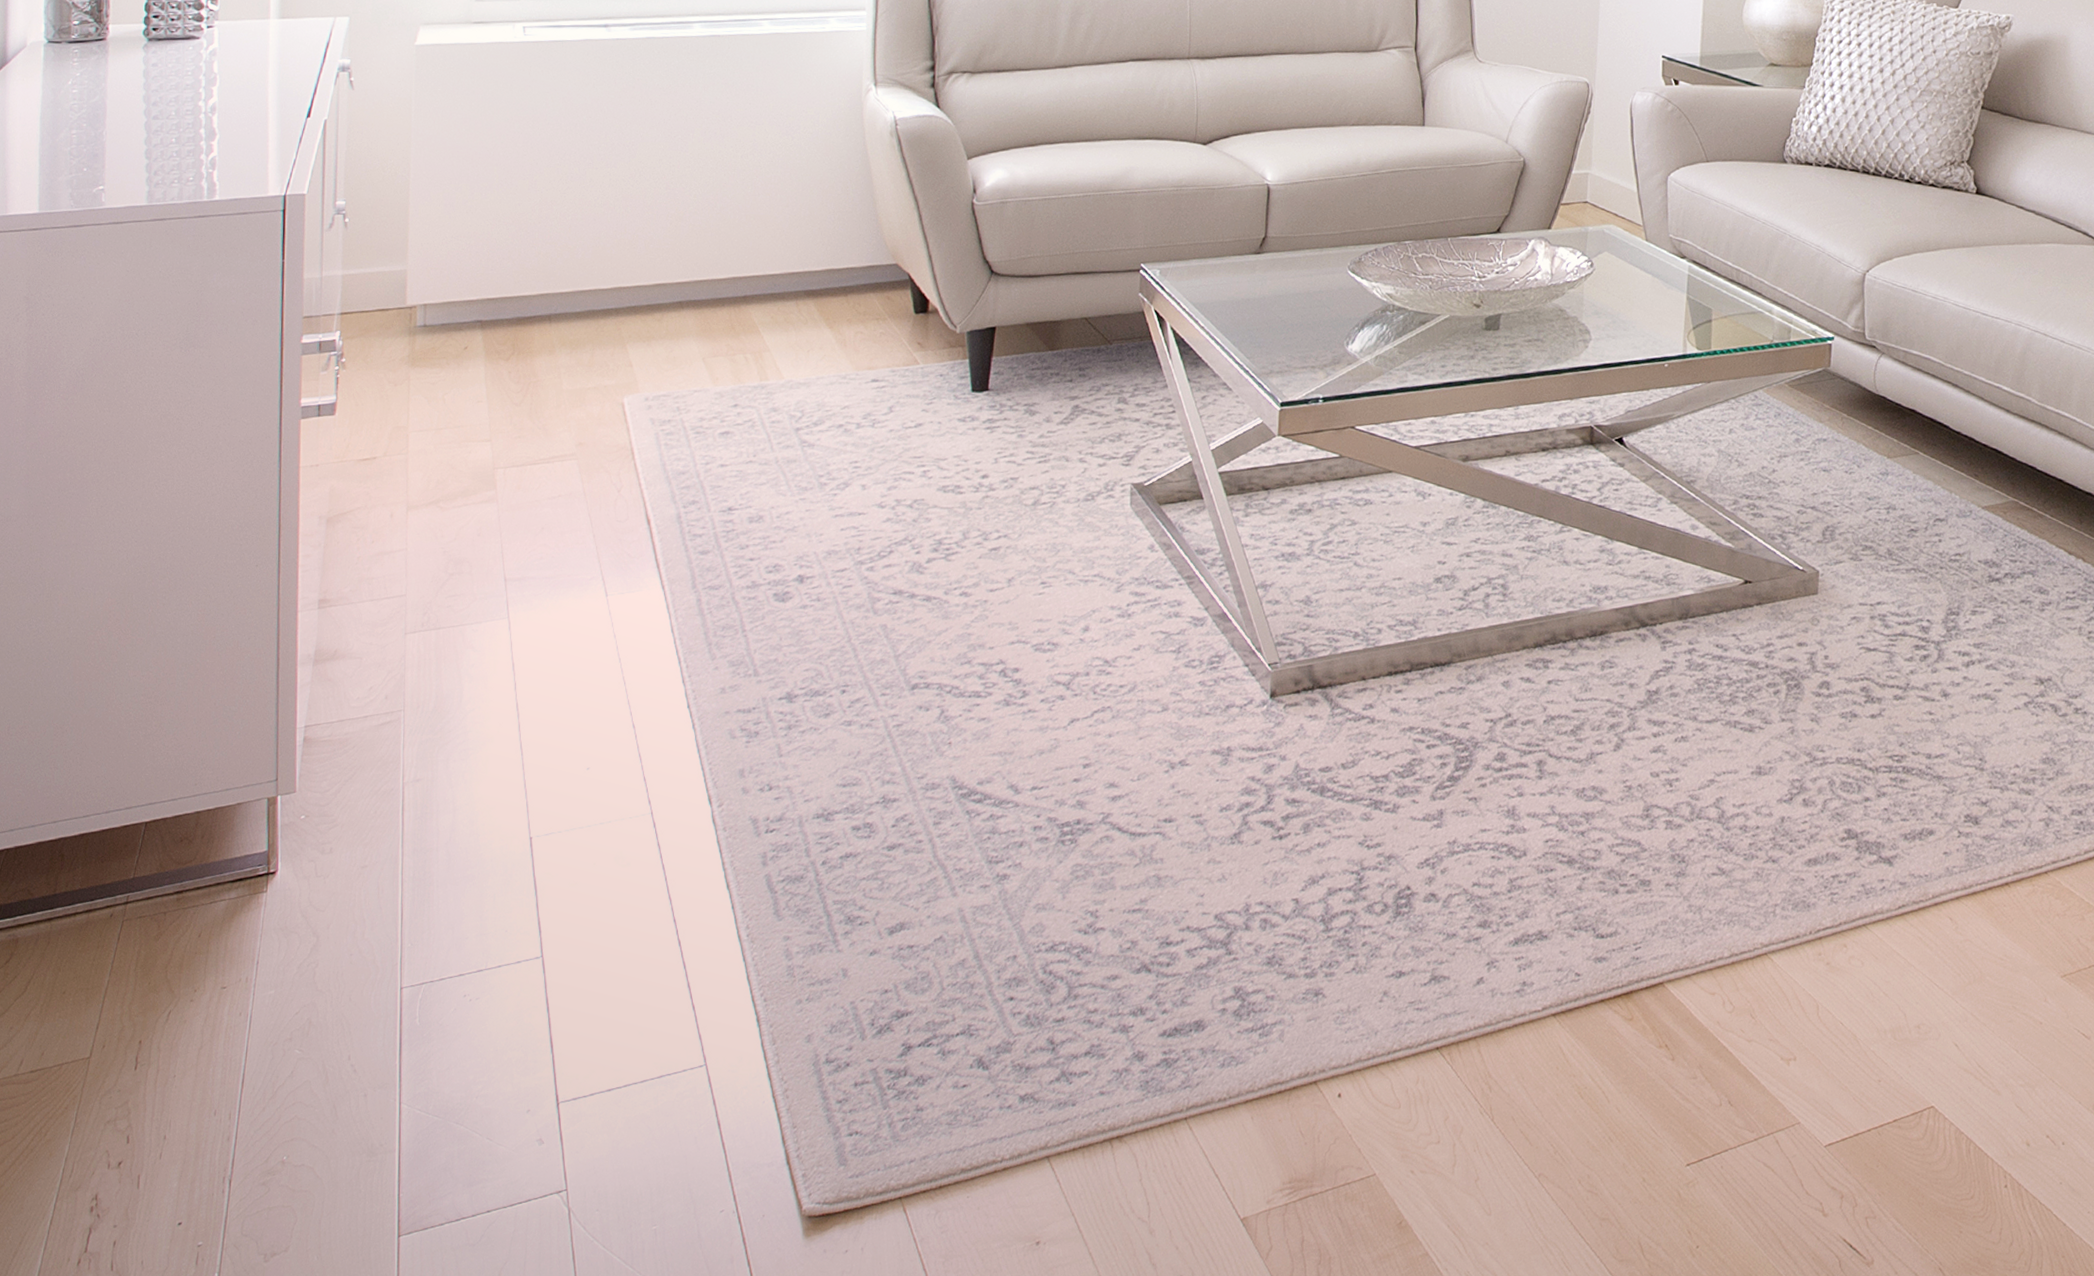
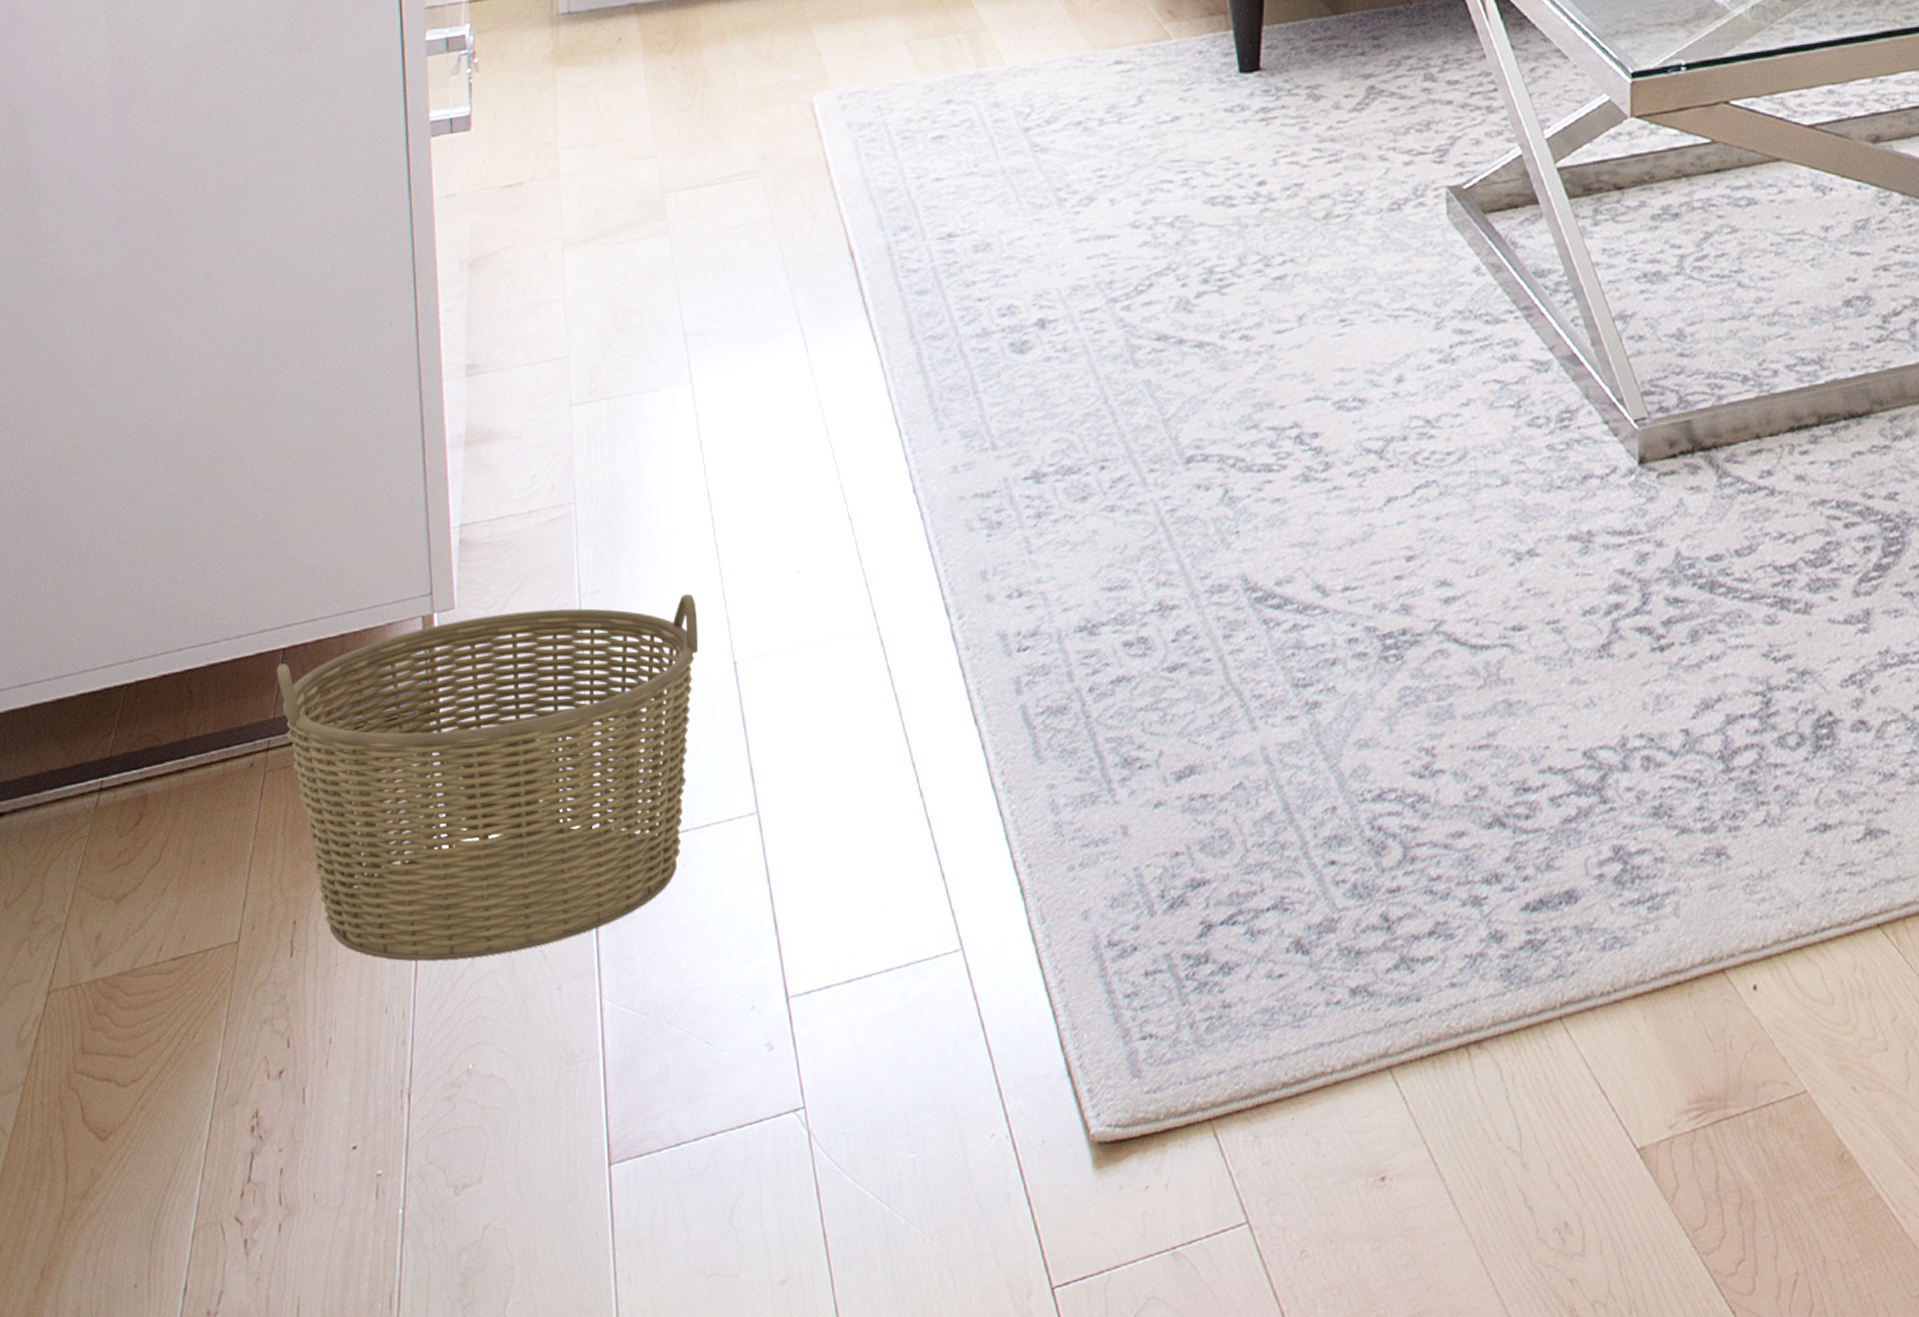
basket: none [138,783,502,1074] -> present [276,593,699,961]

